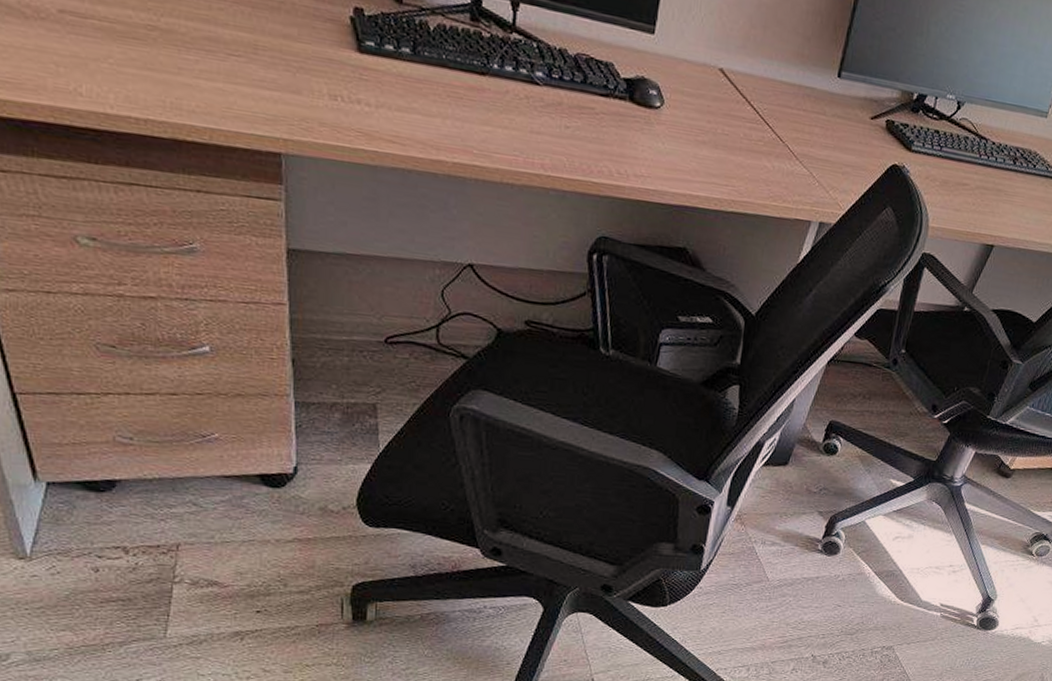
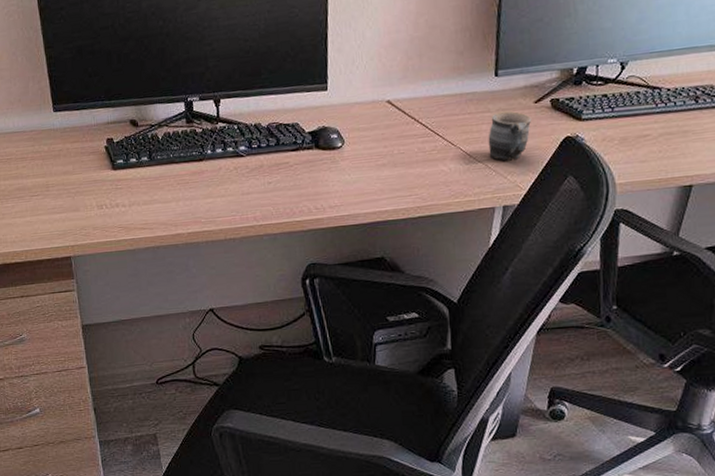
mug: none [816,117,865,176] -> present [488,111,532,162]

